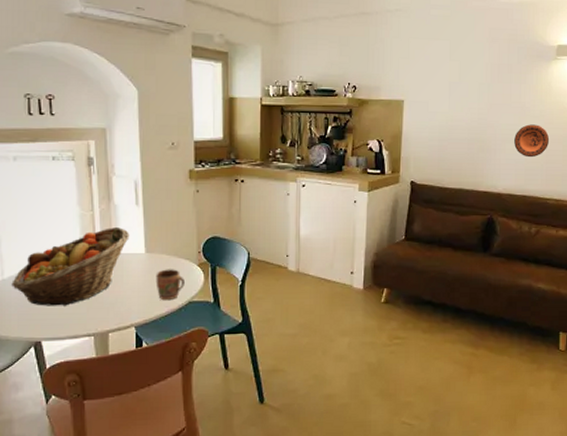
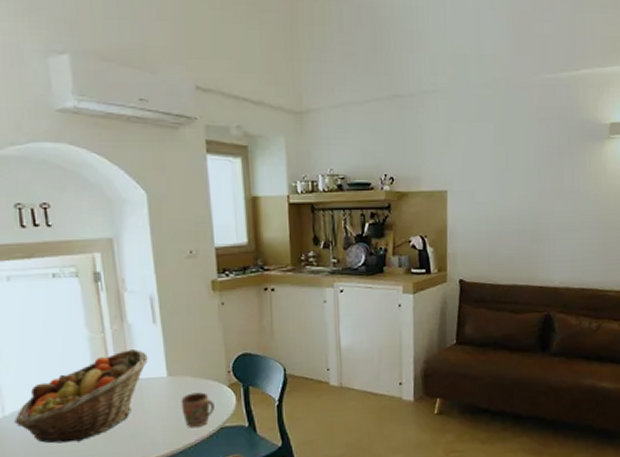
decorative plate: present [514,124,550,158] -> none [569,210,607,247]

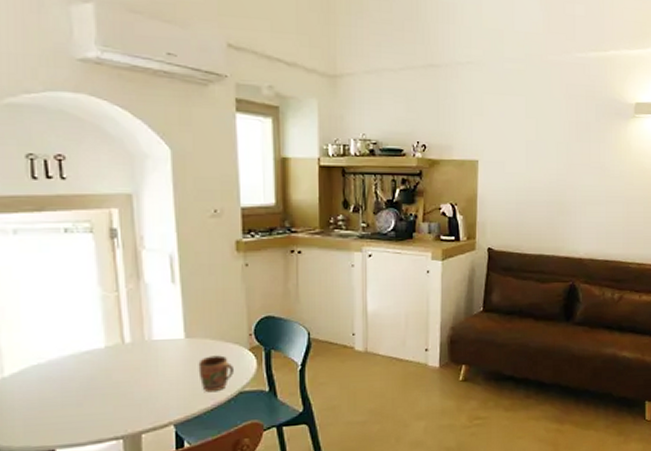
fruit basket: present [14,348,148,444] -> none [14,308,165,407]

